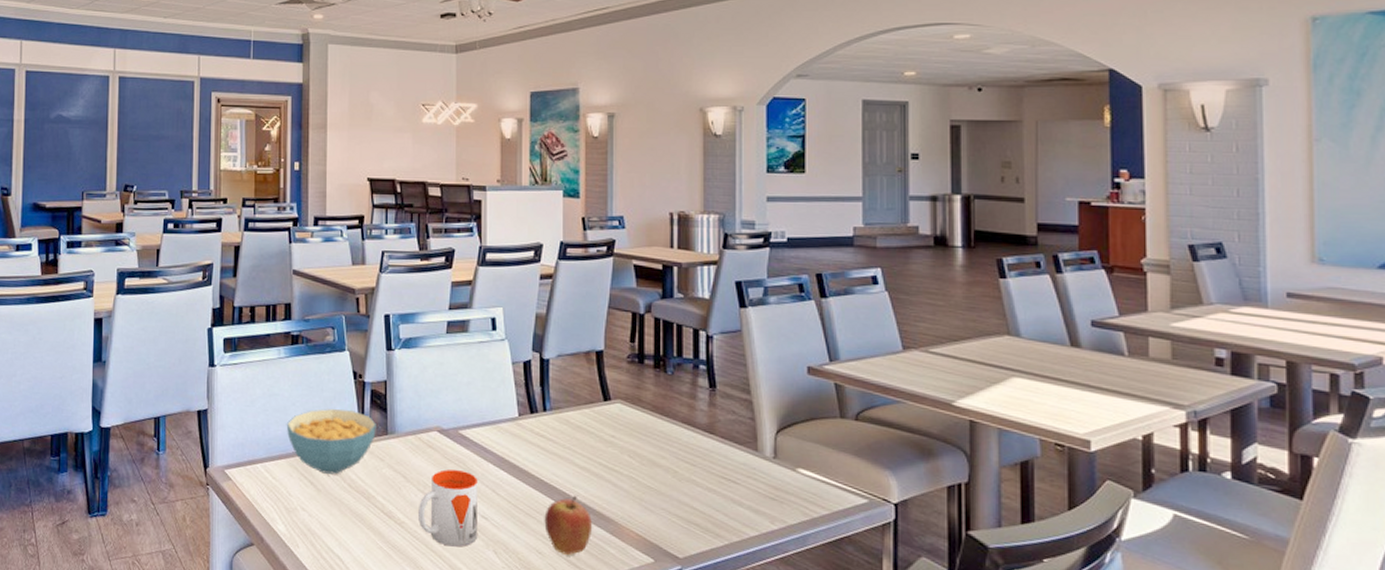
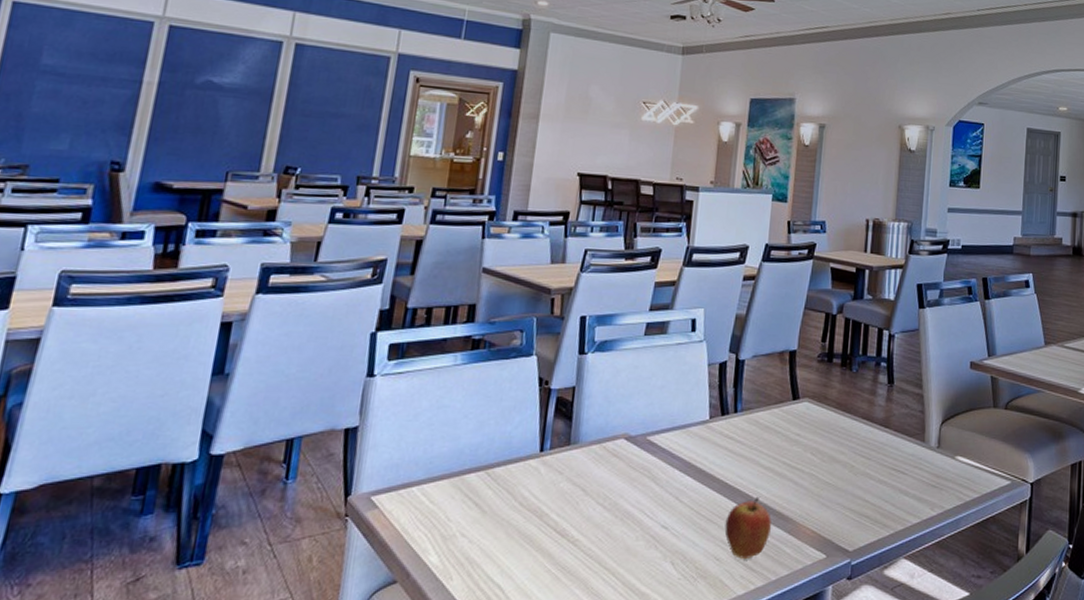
cereal bowl: present [286,408,376,475] -> none [454,419,559,493]
mug: present [417,469,478,547] -> none [594,479,662,562]

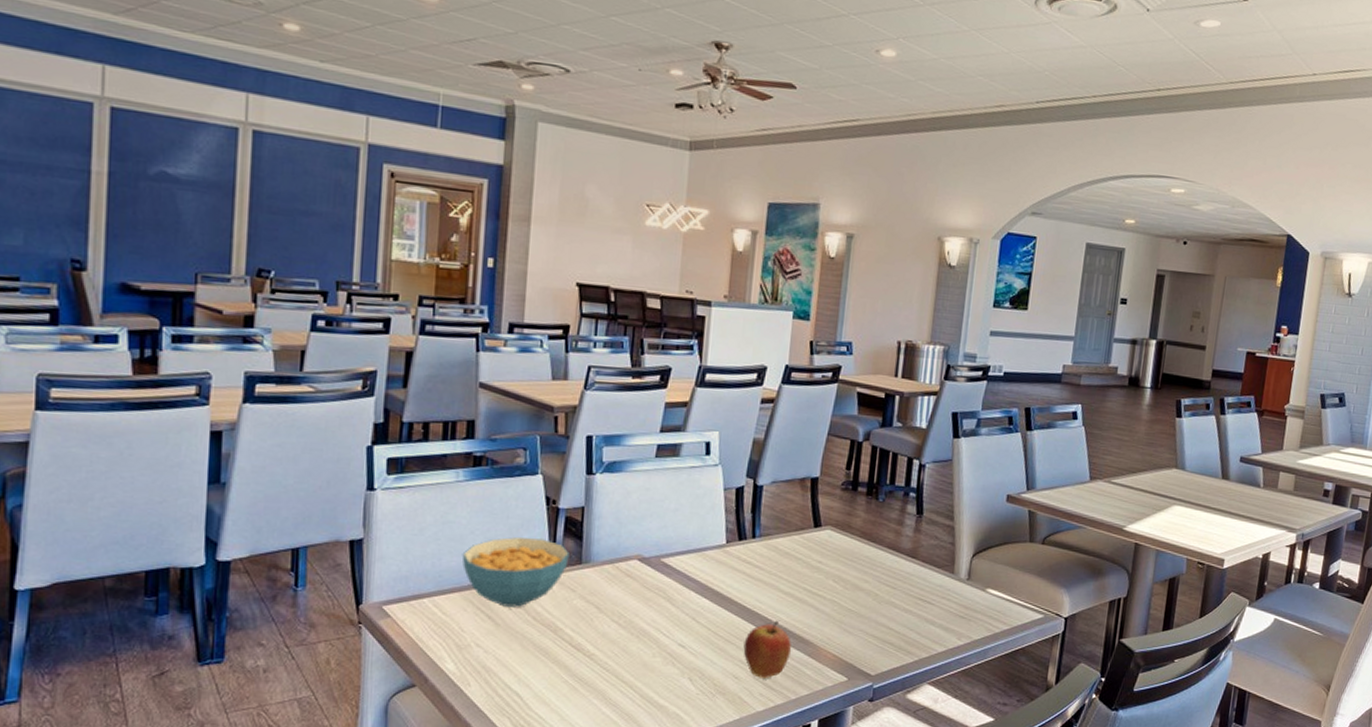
cereal bowl: none [454,419,559,493] -> present [462,536,569,607]

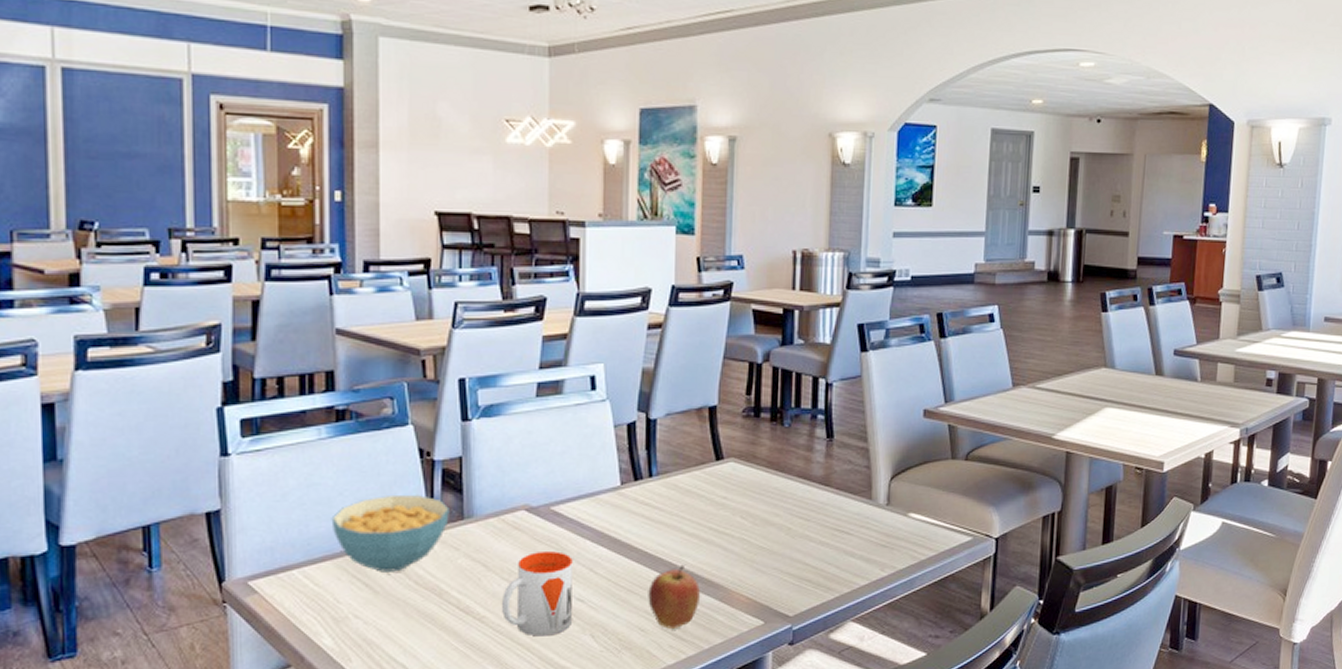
mug: none [609,599,678,677] -> present [501,551,573,637]

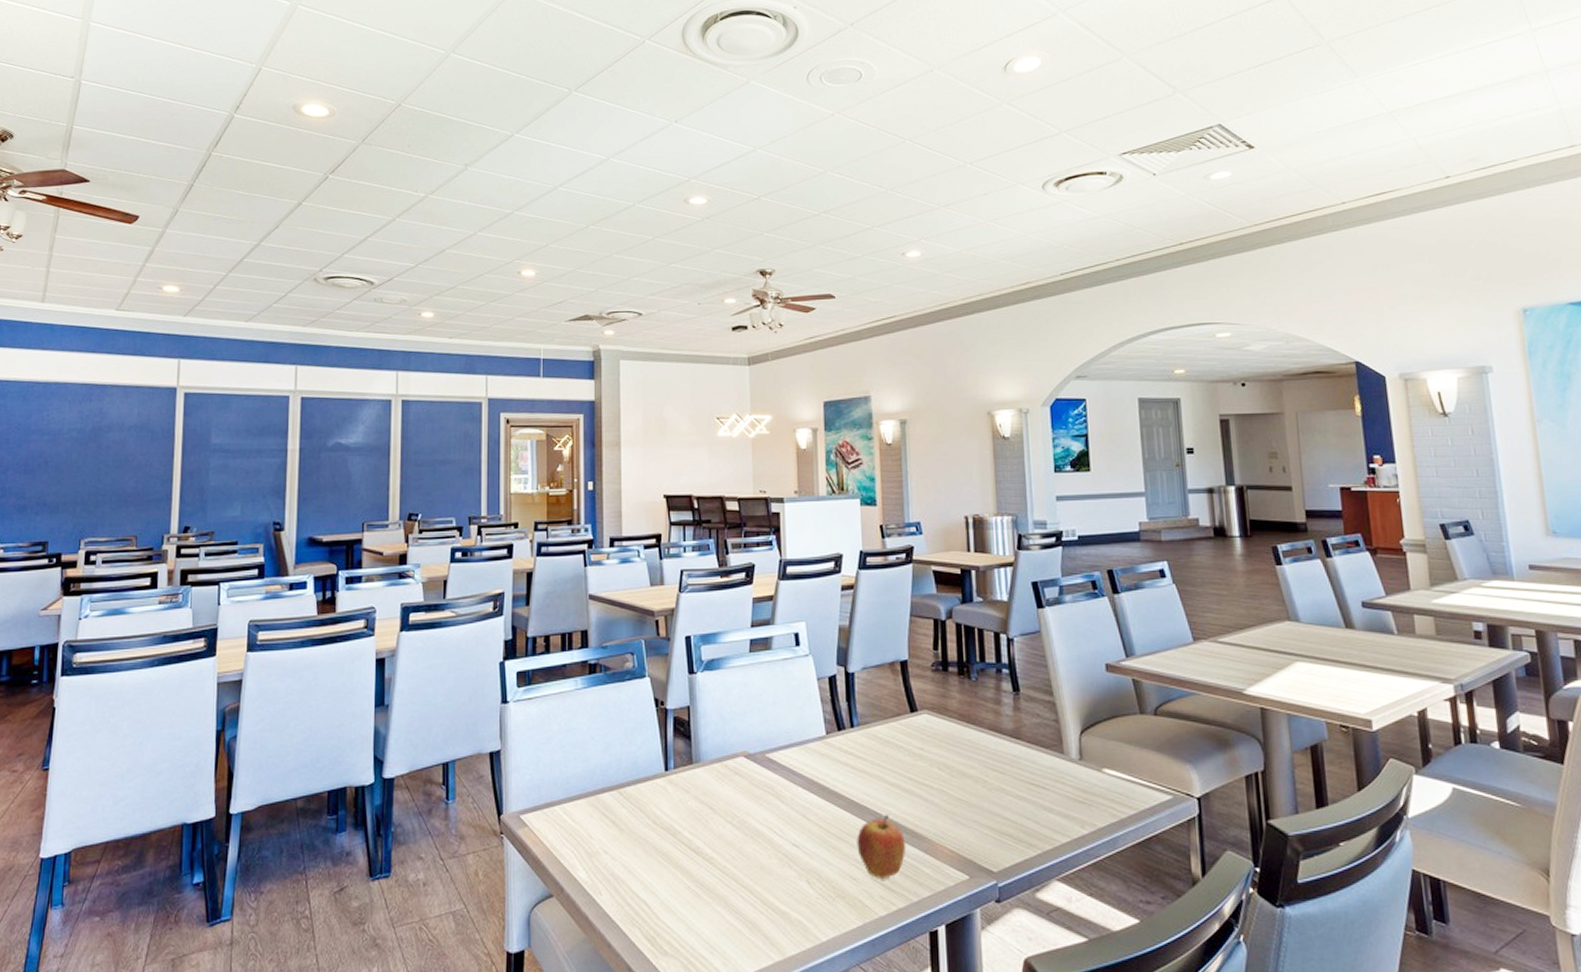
cereal bowl: present [331,494,449,572] -> none [585,739,680,811]
mug: present [501,551,573,637] -> none [726,797,789,880]

